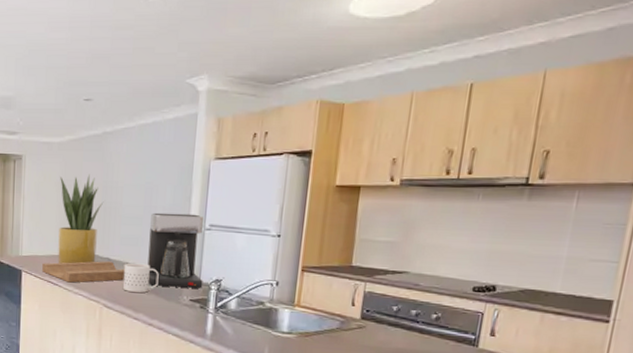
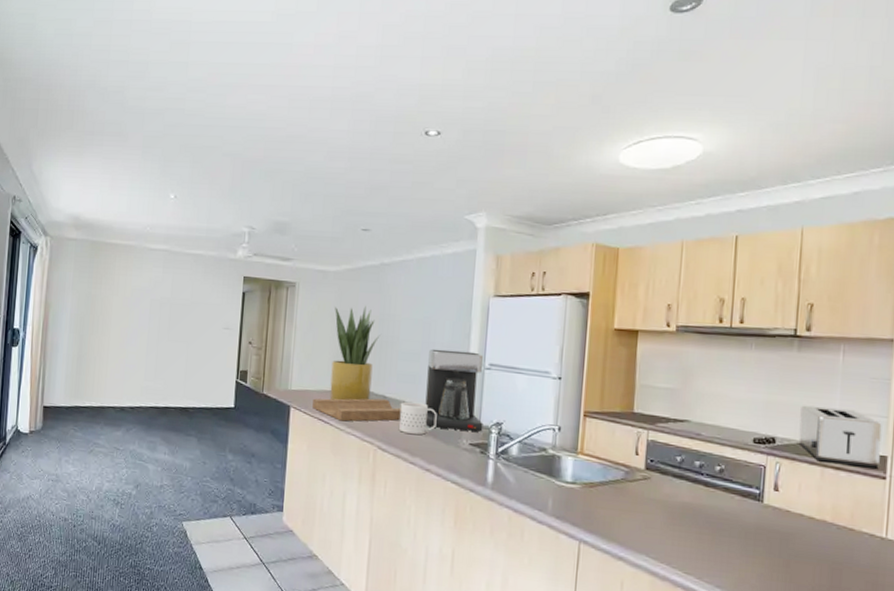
toaster: none [520,253,612,314] -> present [798,405,882,470]

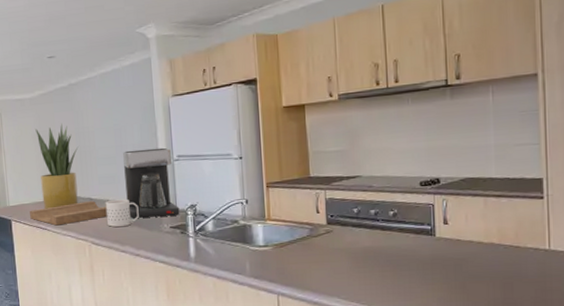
toaster: present [798,405,882,470] -> none [459,142,536,193]

